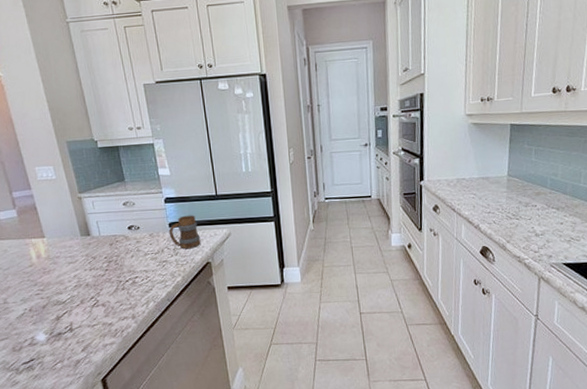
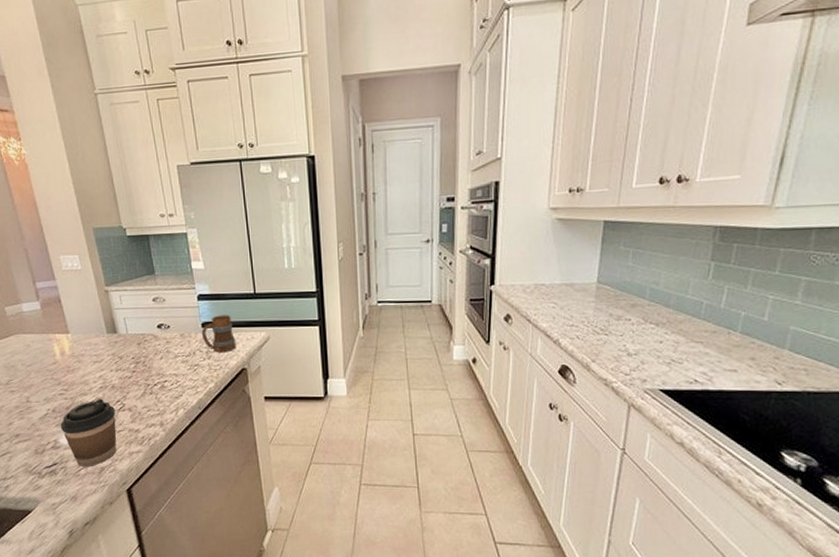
coffee cup: none [37,296,92,361] -> present [60,398,117,467]

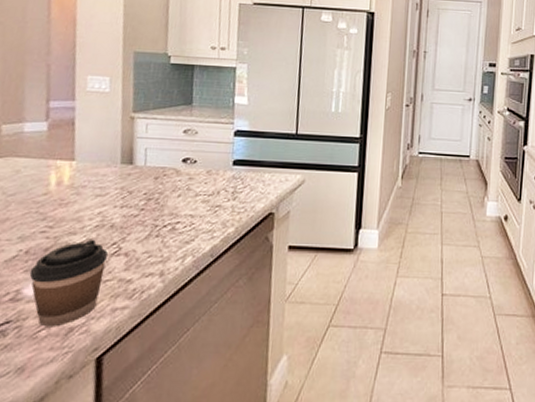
mug: present [201,315,237,353] -> none [230,153,268,194]

